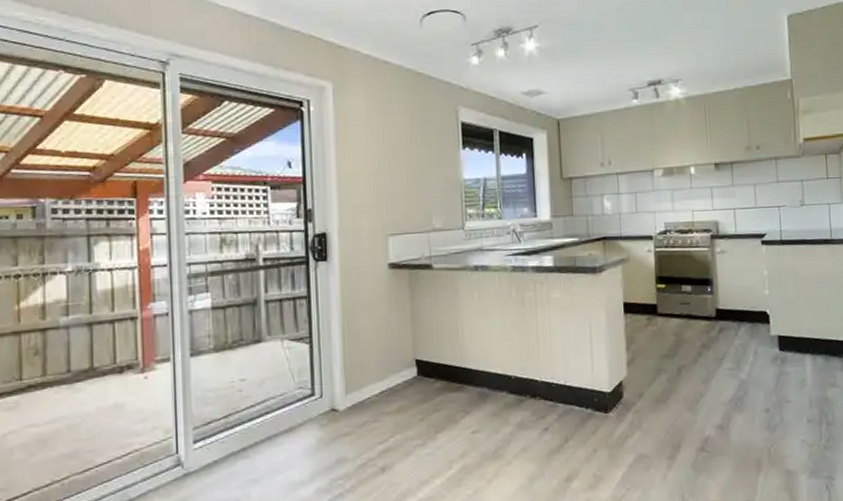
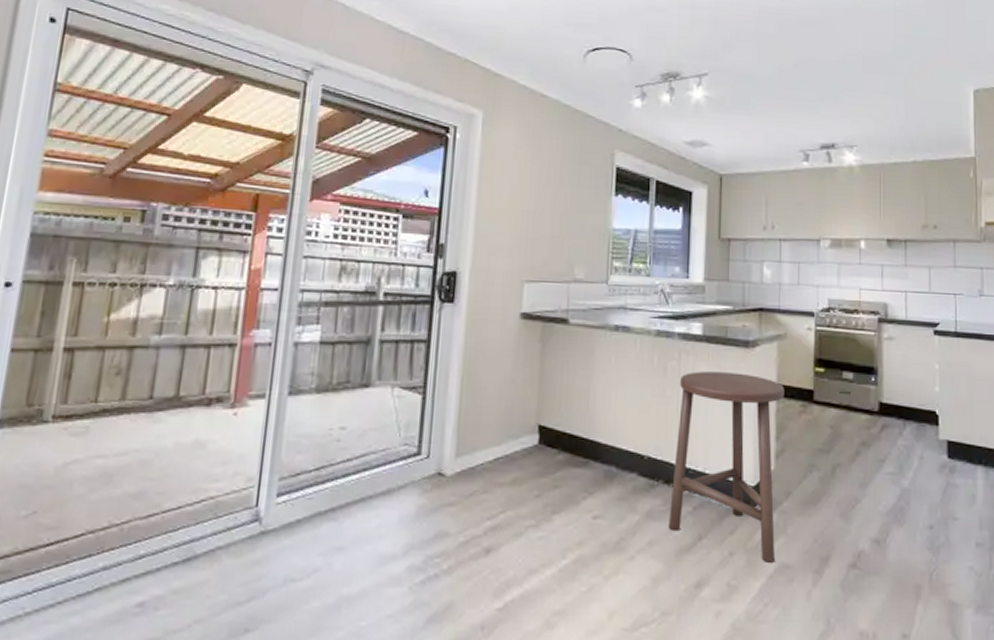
bar stool: none [537,296,633,454] -> present [669,371,785,562]

